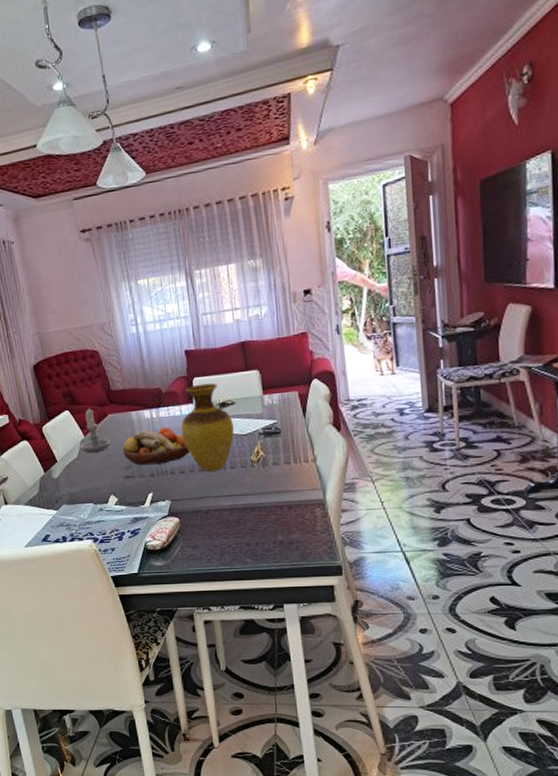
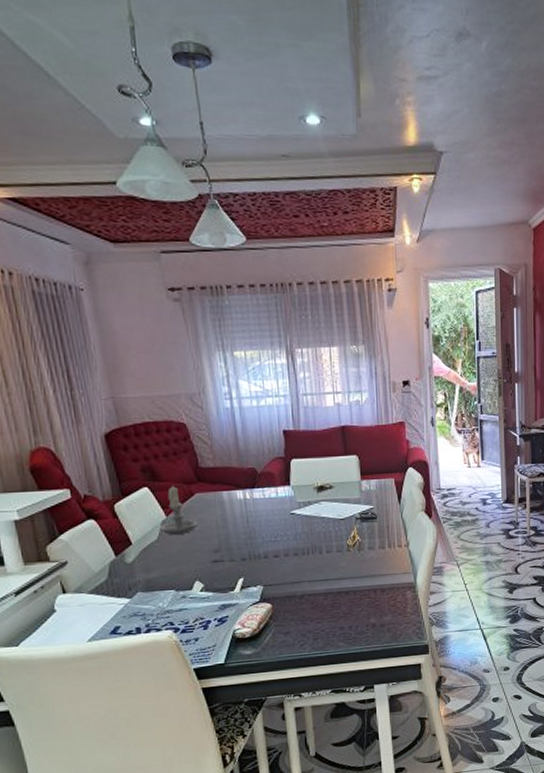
fruit bowl: present [122,427,190,466] -> none [211,509,285,549]
vase: present [180,383,234,472] -> none [276,465,331,556]

